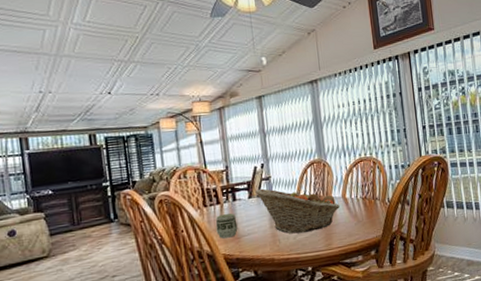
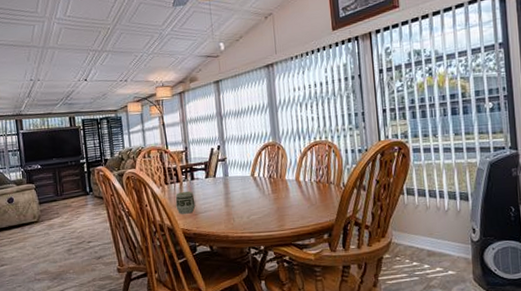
fruit basket: present [255,188,340,234] -> none [212,169,293,214]

